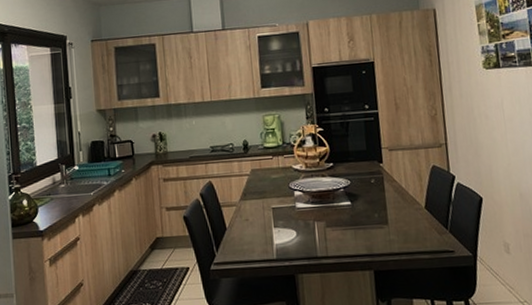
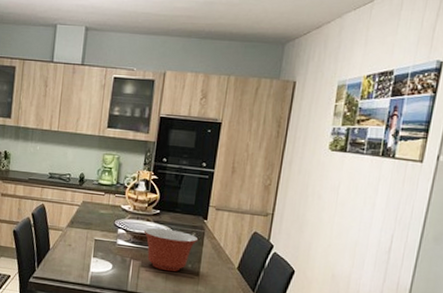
mixing bowl: none [321,180,379,226] -> present [143,228,199,272]

